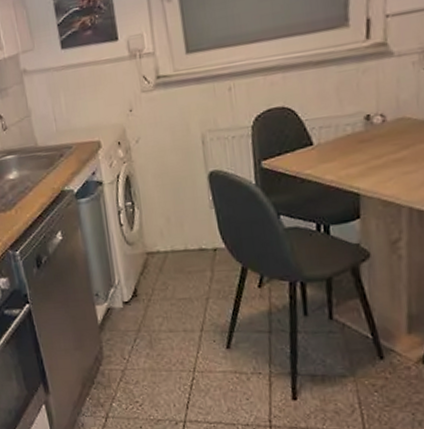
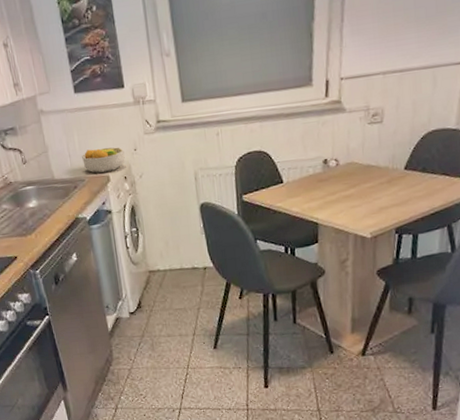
fruit bowl: none [69,108,119,139] -> present [82,147,125,174]

